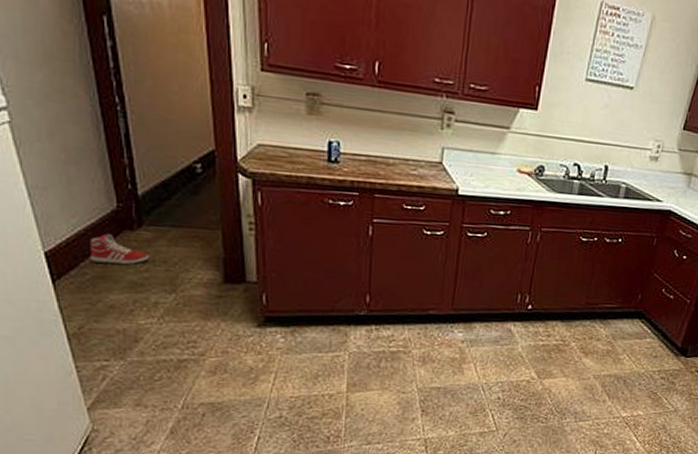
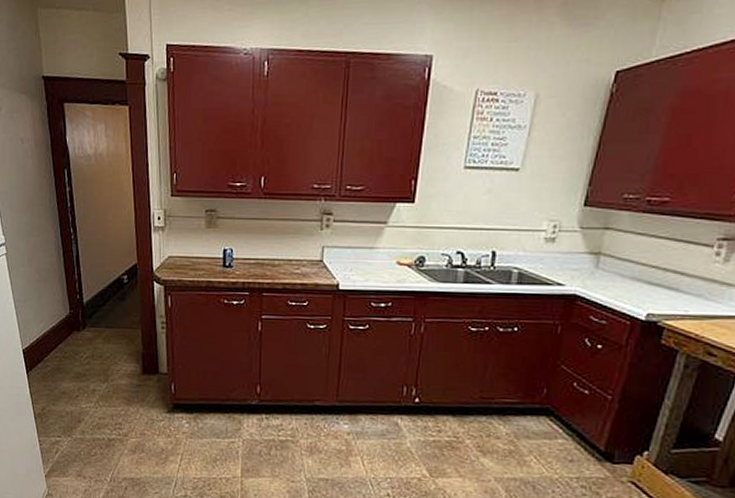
sneaker: present [90,234,149,264] -> none [51,335,90,359]

